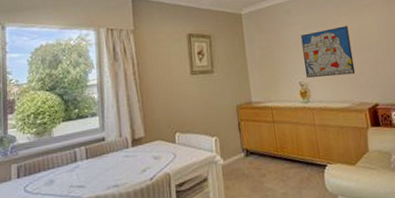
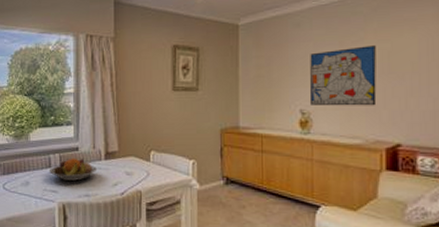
fruit bowl: none [74,148,125,173] -> present [49,158,98,181]

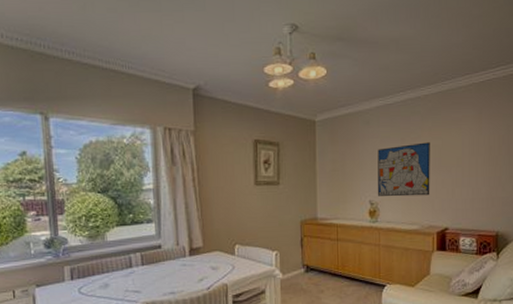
fruit bowl: present [49,158,98,181] -> none [129,256,182,280]

